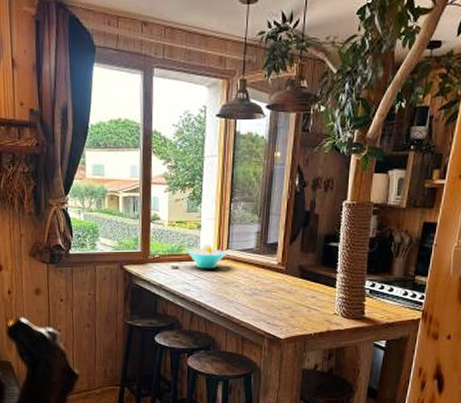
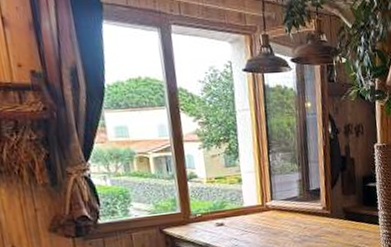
fruit bowl: present [188,244,227,269] -> none [231,196,272,223]

